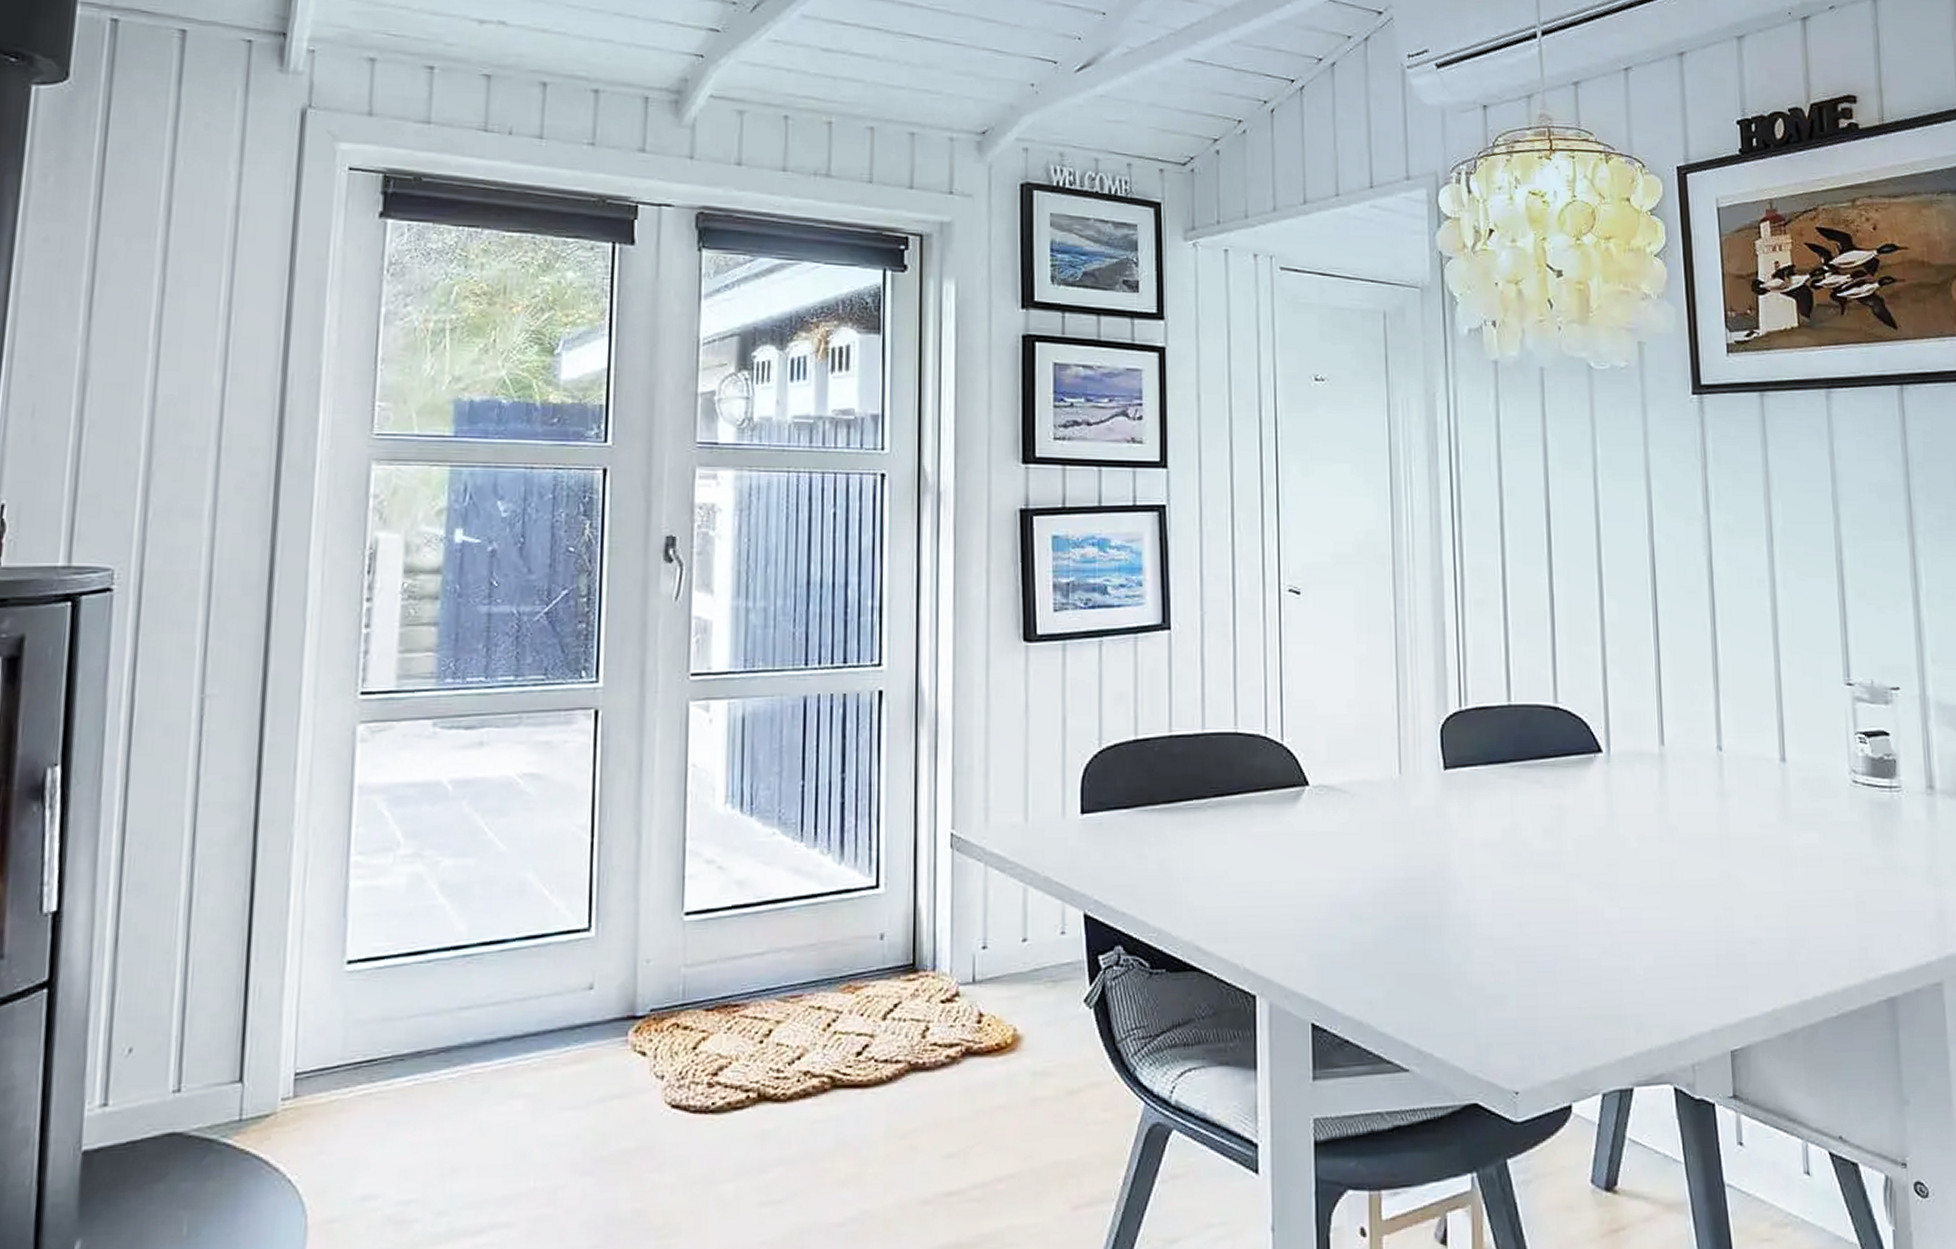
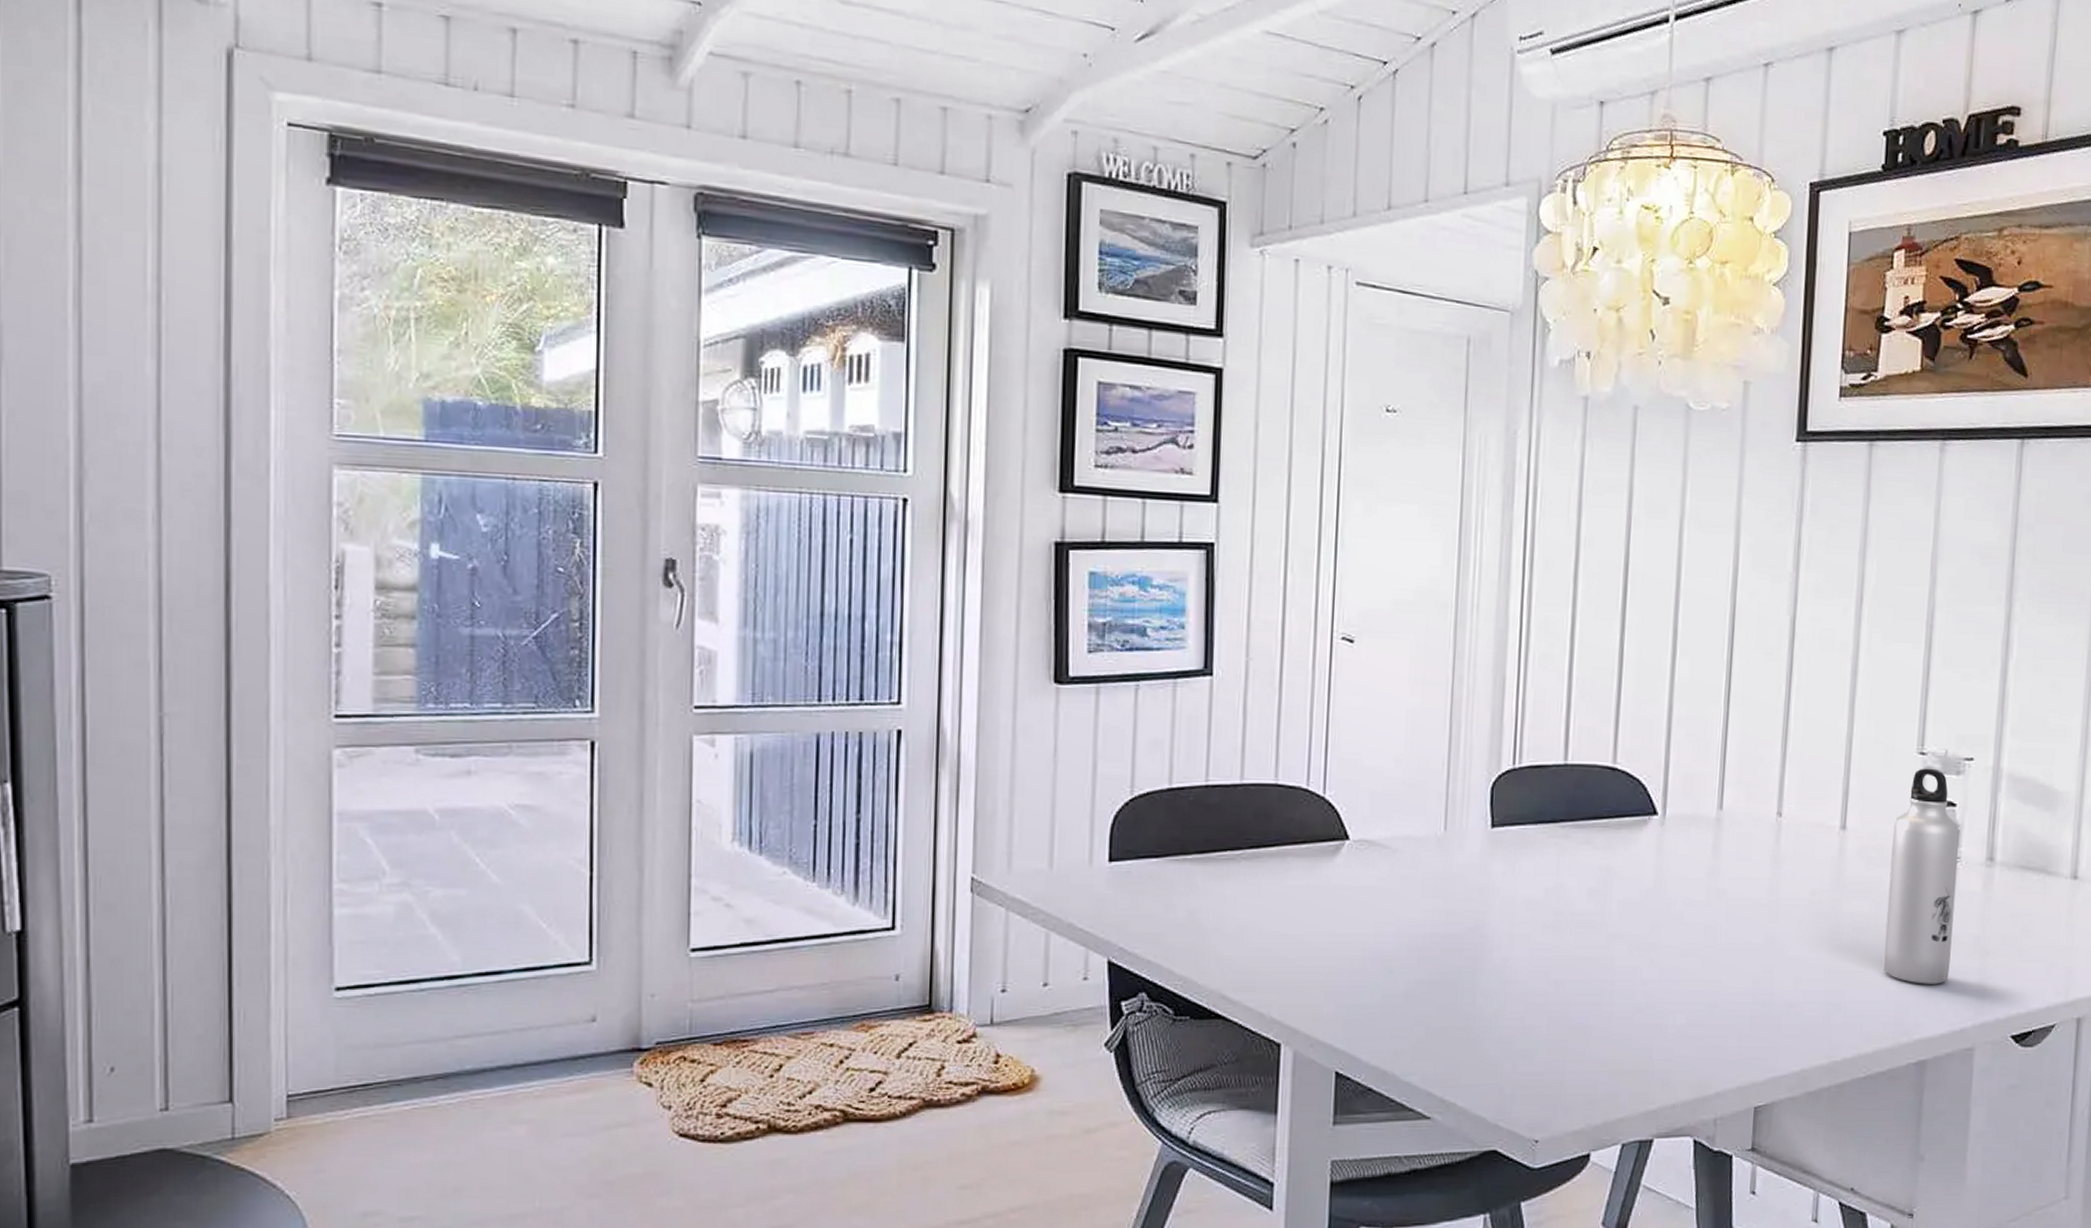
water bottle: none [1831,698,1907,917] -> present [1884,768,1960,984]

